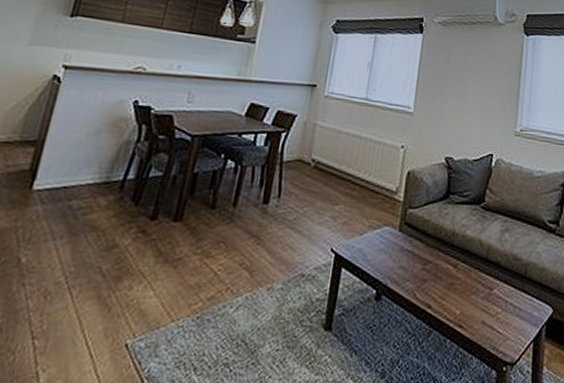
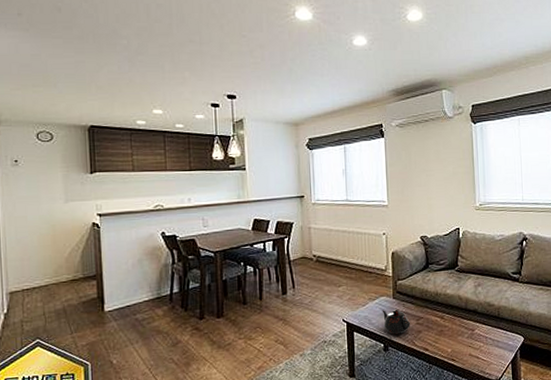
teapot: none [380,244,414,280] -> present [382,309,410,335]

